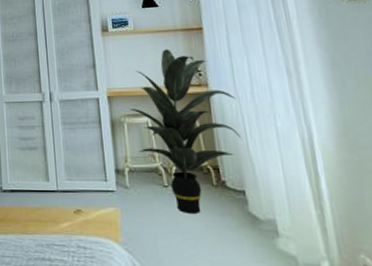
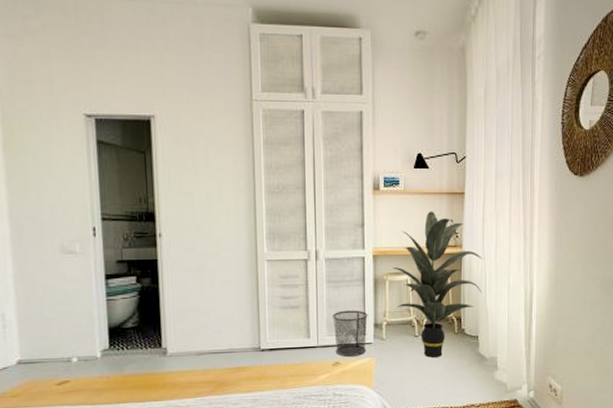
waste bin: none [70,154,109,206] -> present [333,310,368,358]

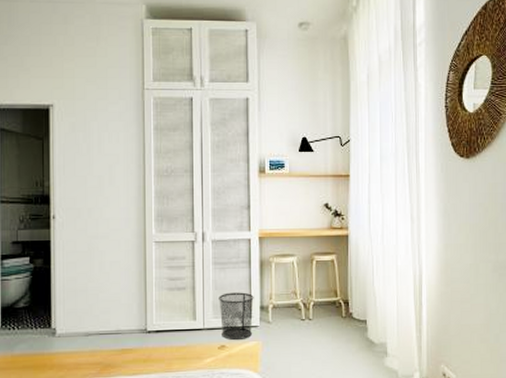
indoor plant: present [392,211,483,358] -> none [278,193,370,343]

